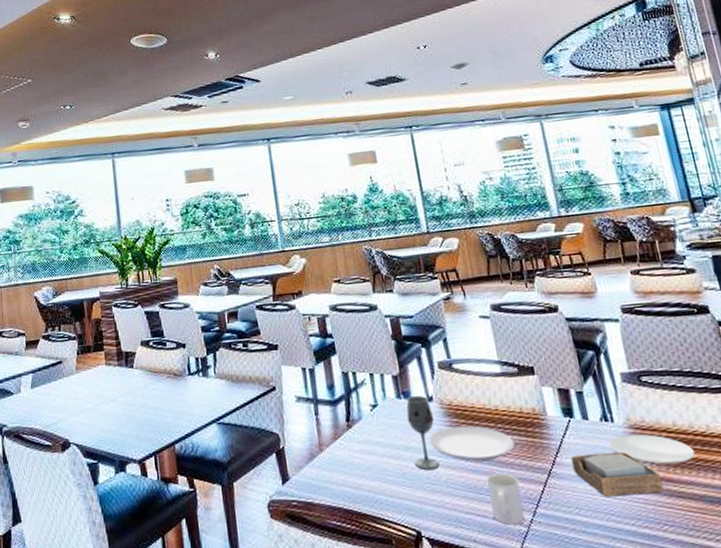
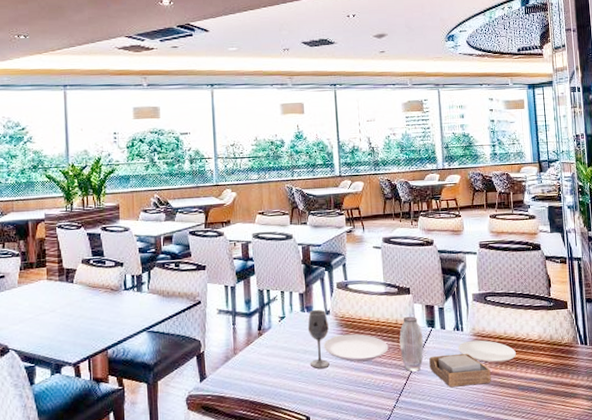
cup: present [487,473,525,525] -> none [365,370,390,410]
vase: none [526,403,563,476] -> present [399,316,424,372]

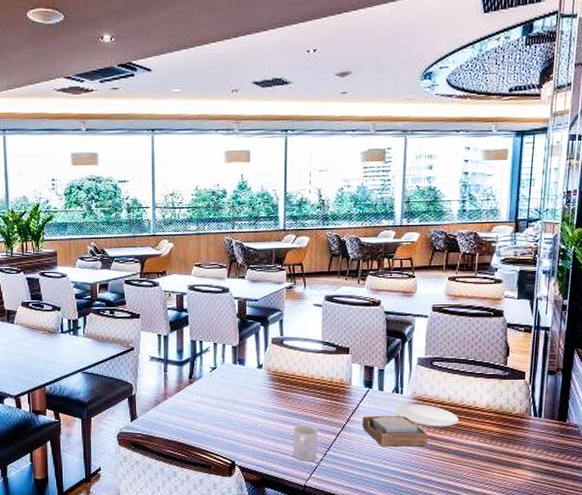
wine glass: present [307,309,330,368] -> none [238,362,260,418]
plate: present [324,334,389,362] -> none [254,388,321,415]
cup: none [365,370,390,410] -> present [292,425,318,461]
vase: present [399,316,424,372] -> none [333,375,359,429]

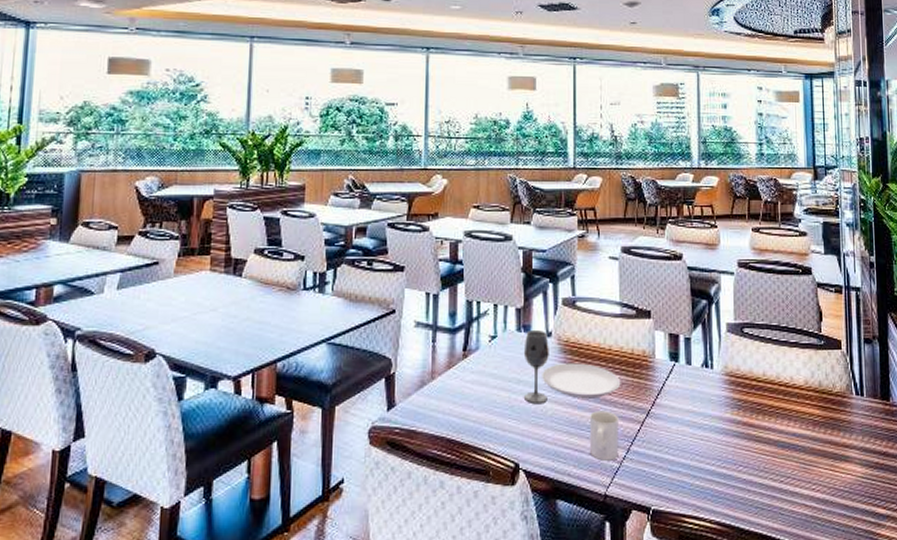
wine glass: none [238,362,260,418] -> present [523,329,549,403]
plate: none [254,388,321,415] -> present [542,363,621,398]
napkin holder: present [362,415,428,447] -> none [670,396,745,438]
plate: present [395,404,460,428] -> none [705,381,777,411]

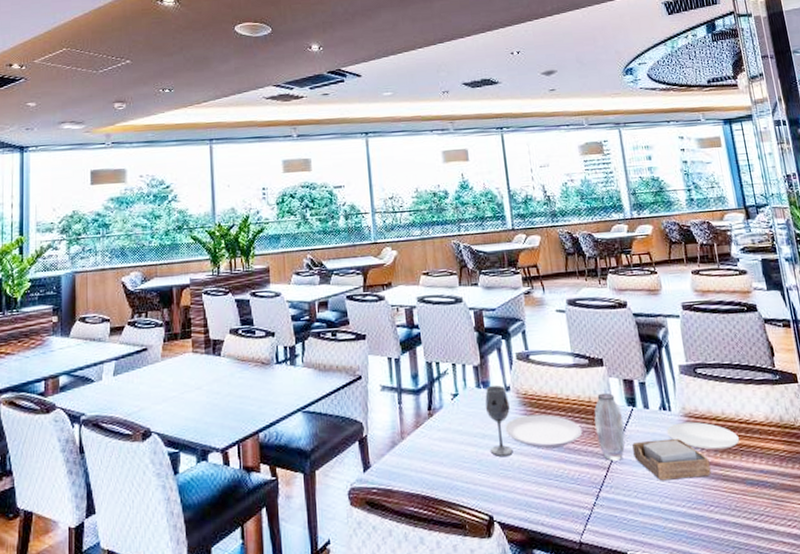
cup: present [589,410,619,461] -> none [556,459,589,509]
vase: none [635,345,664,415] -> present [594,392,625,461]
napkin holder: none [670,396,745,438] -> present [632,439,711,481]
plate: none [705,381,777,411] -> present [666,421,740,451]

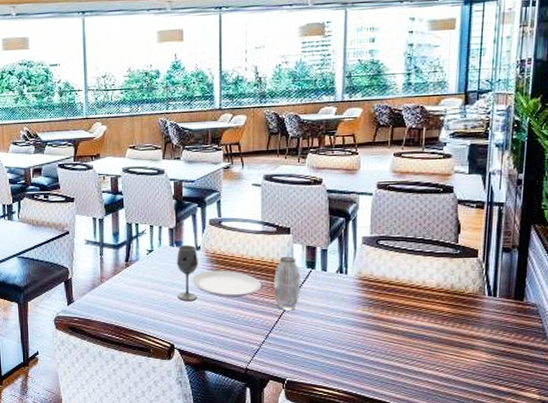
napkin holder: present [632,439,711,481] -> none [305,296,375,329]
plate: present [666,421,740,451] -> none [339,284,408,308]

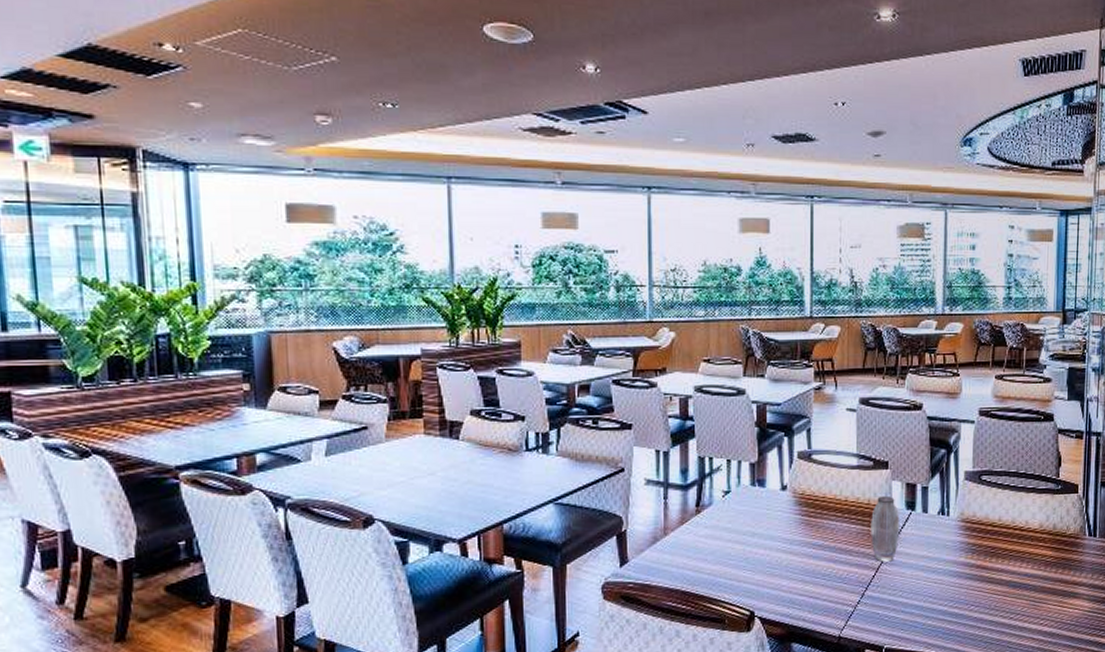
wine glass: present [176,244,198,301] -> none [758,483,784,555]
plate: present [192,270,262,297] -> none [777,514,857,548]

